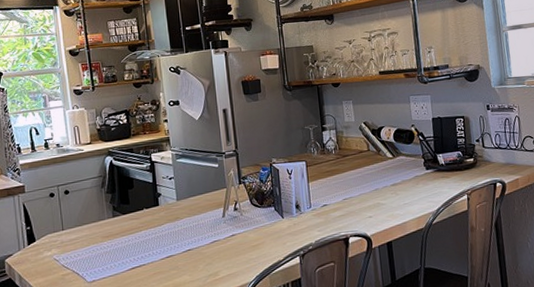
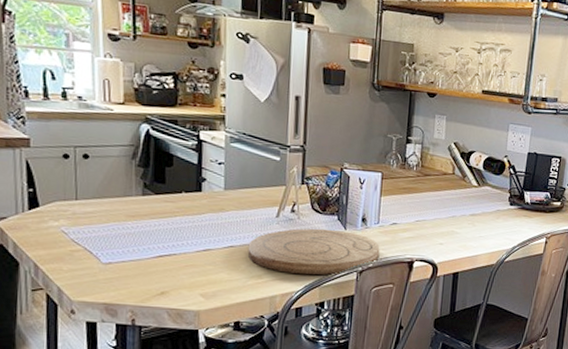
cutting board: none [203,219,317,267] -> present [247,228,380,275]

